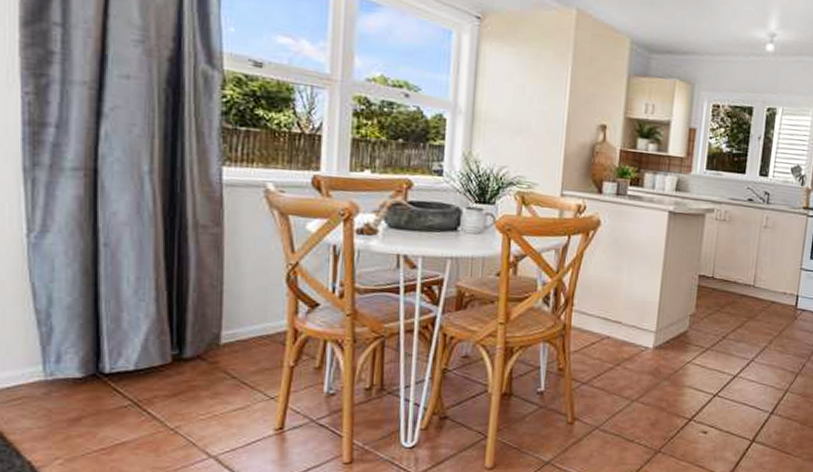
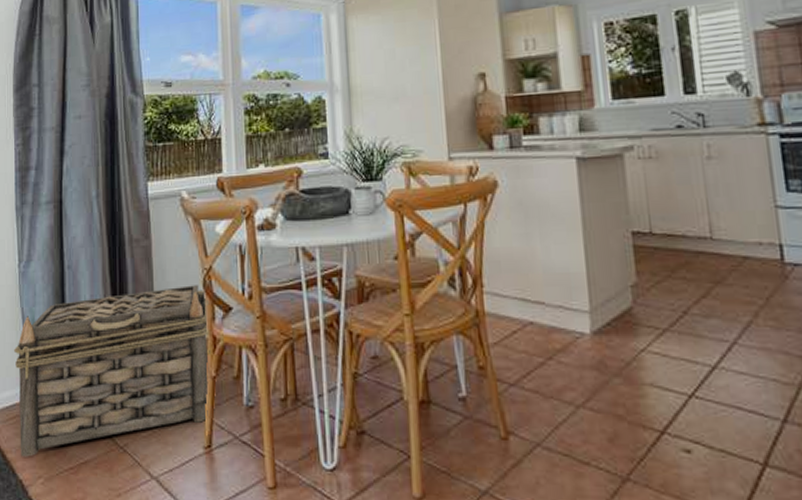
basket: none [18,278,292,439] -> present [13,285,210,457]

